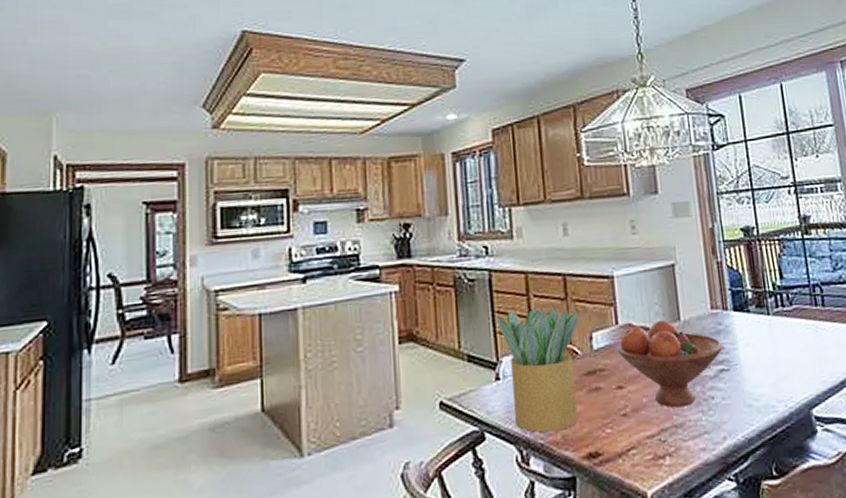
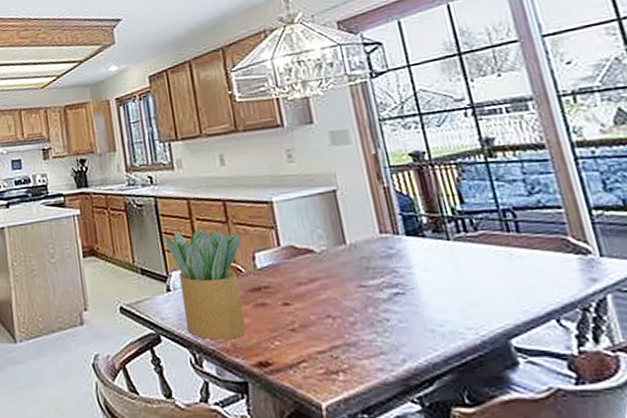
fruit bowl: present [617,319,724,408] -> none [281,242,397,327]

